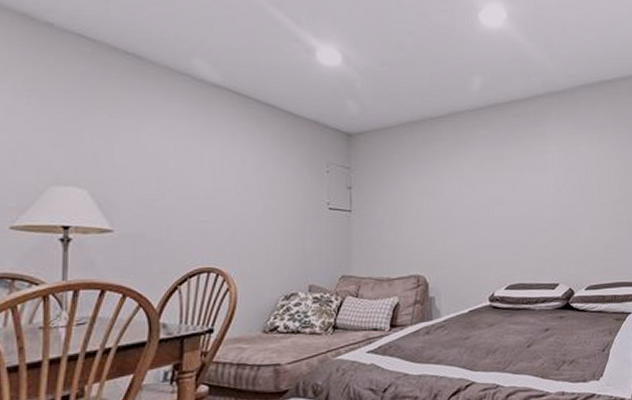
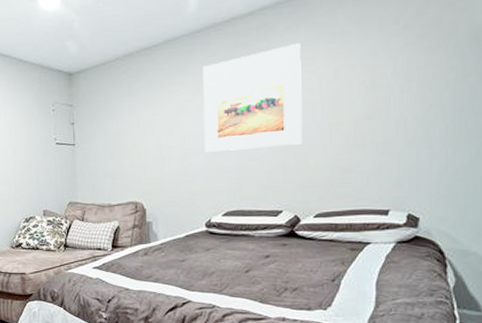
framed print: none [485,131,574,225] -> present [202,43,303,152]

